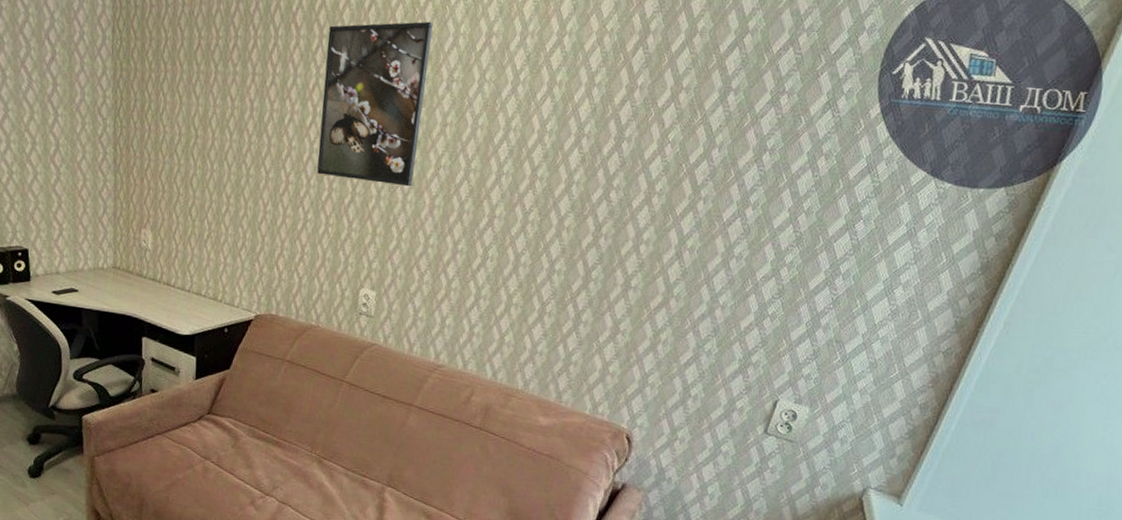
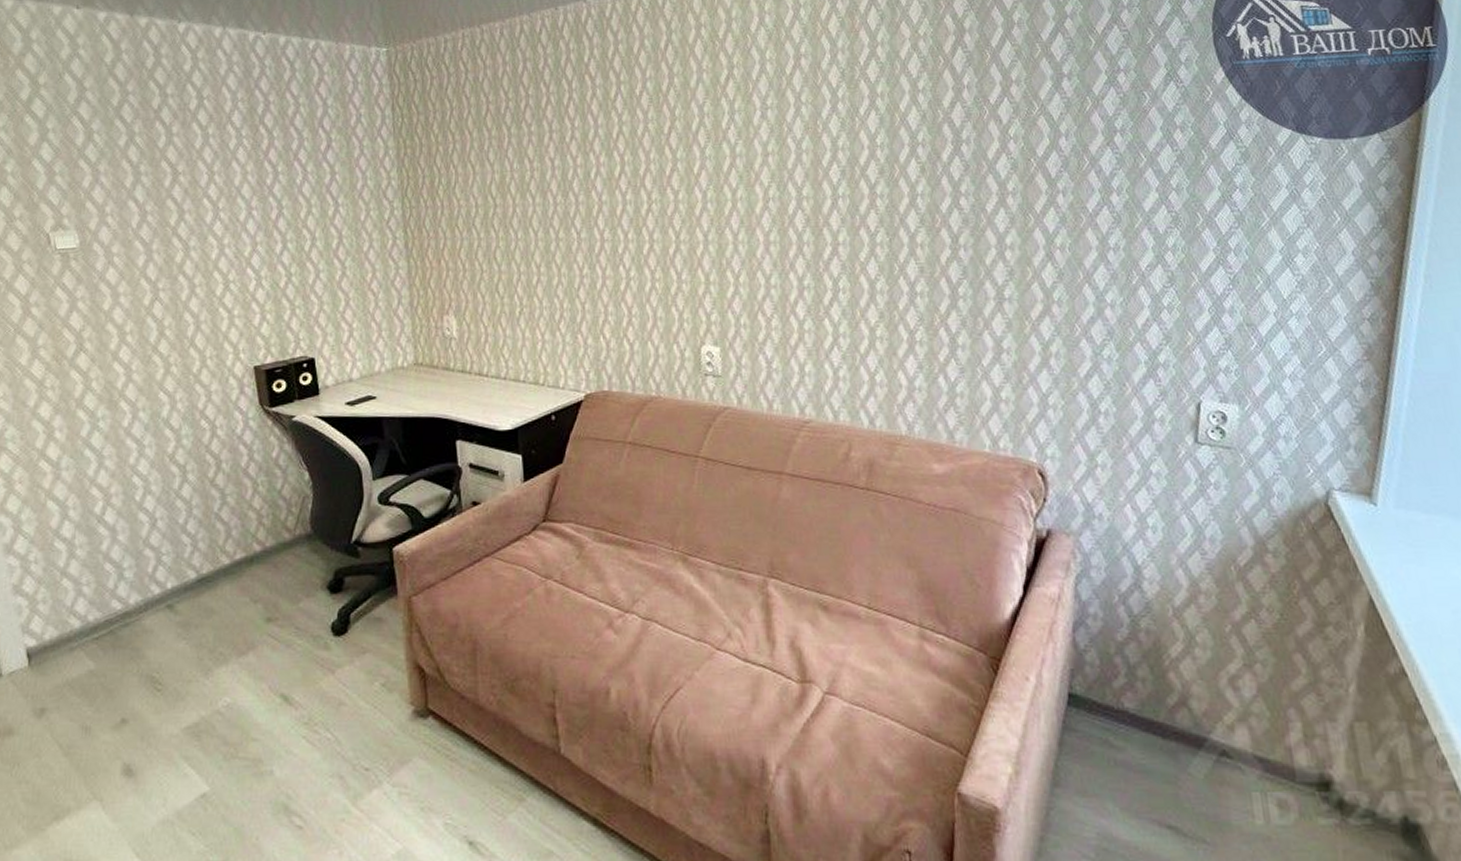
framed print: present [317,21,433,187] -> none [626,52,741,227]

